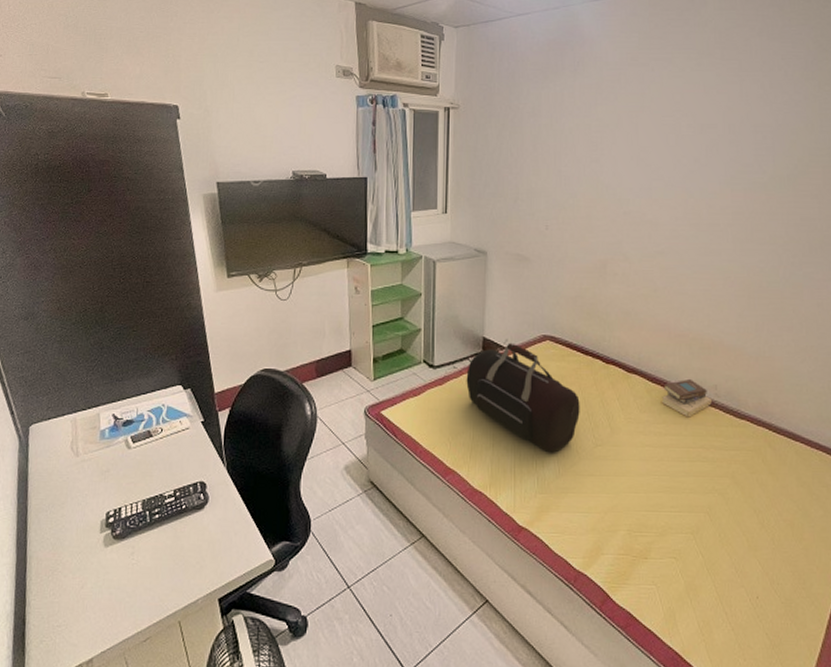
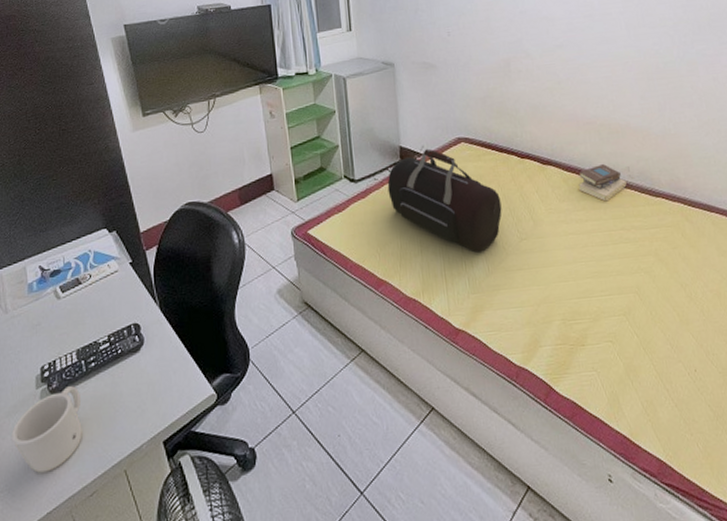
mug: none [73,534,142,613] -> present [12,386,82,473]

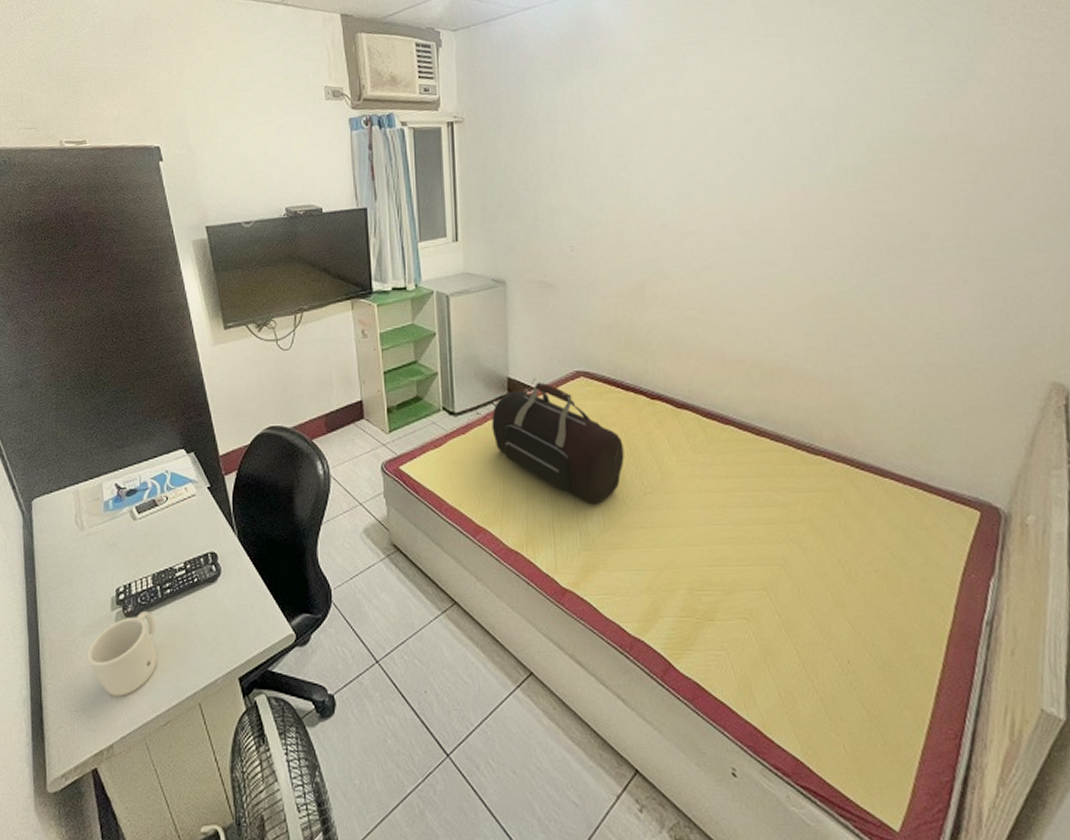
books: present [578,163,627,202] -> none [718,411,781,456]

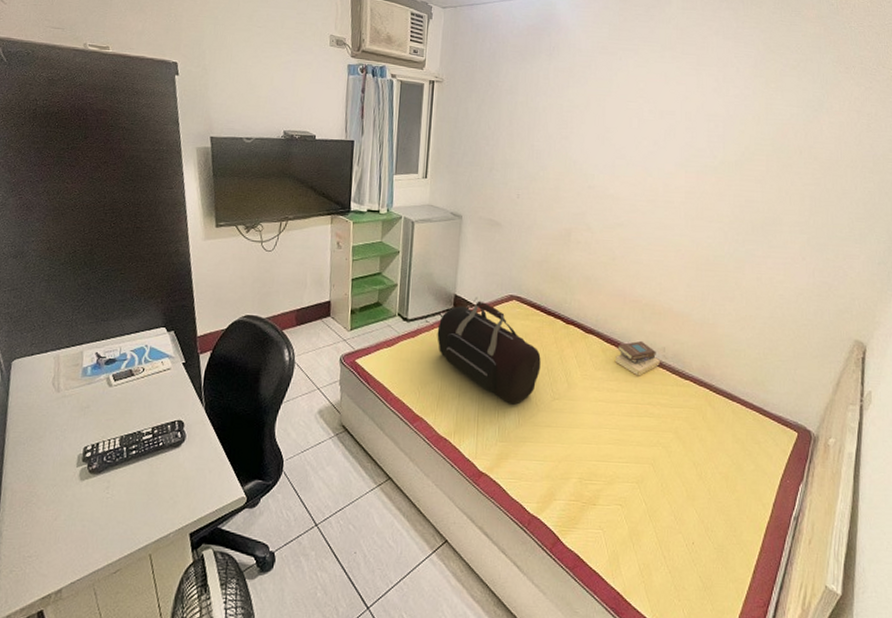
mug: present [87,611,157,696] -> none [46,469,118,545]
books: none [718,411,781,456] -> present [614,340,661,376]

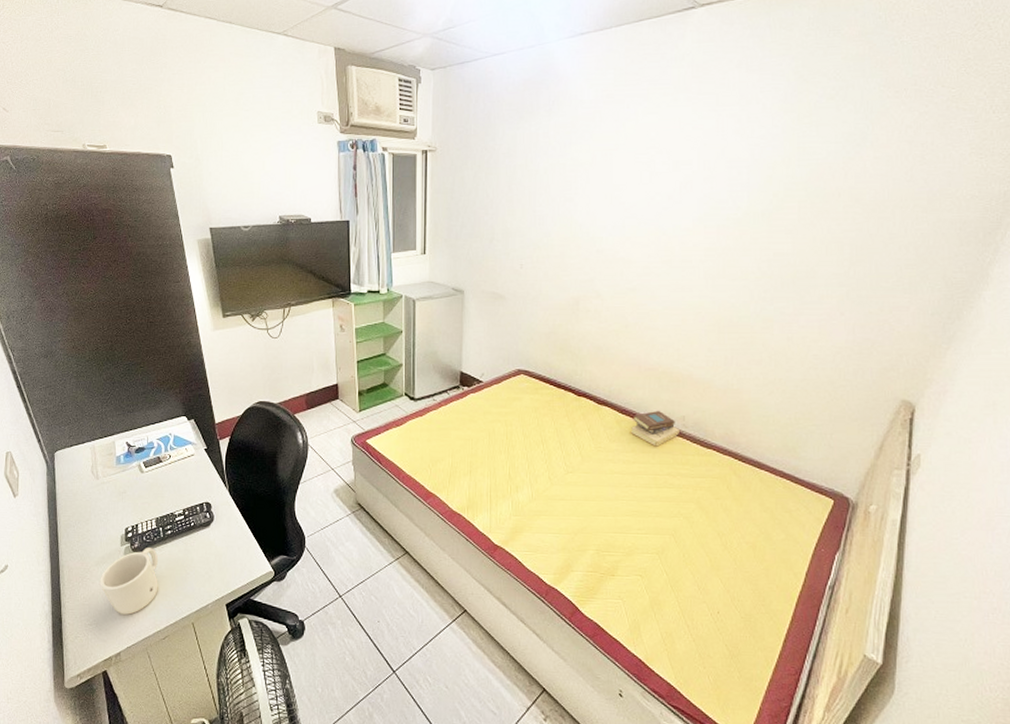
mug: none [46,469,118,545] -> present [100,548,158,615]
duffel bag: present [437,301,541,405] -> none [445,377,552,479]

